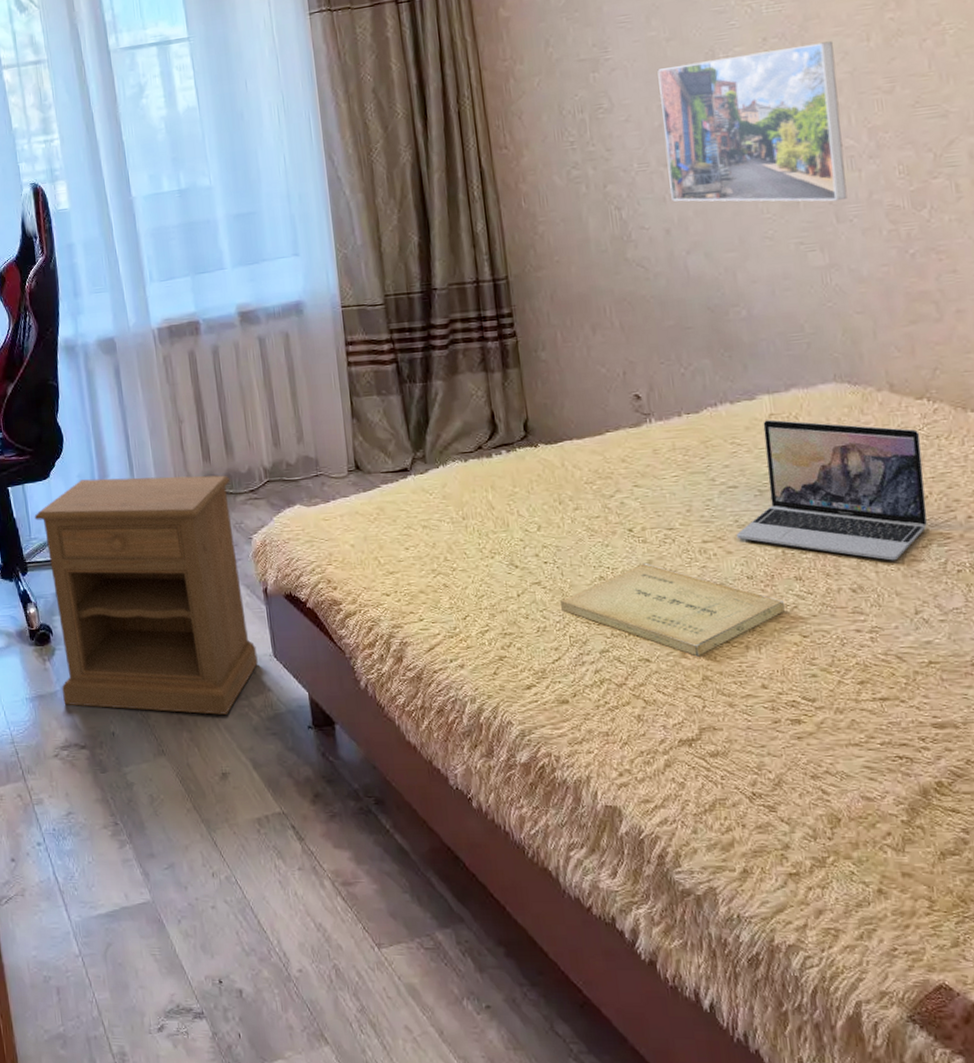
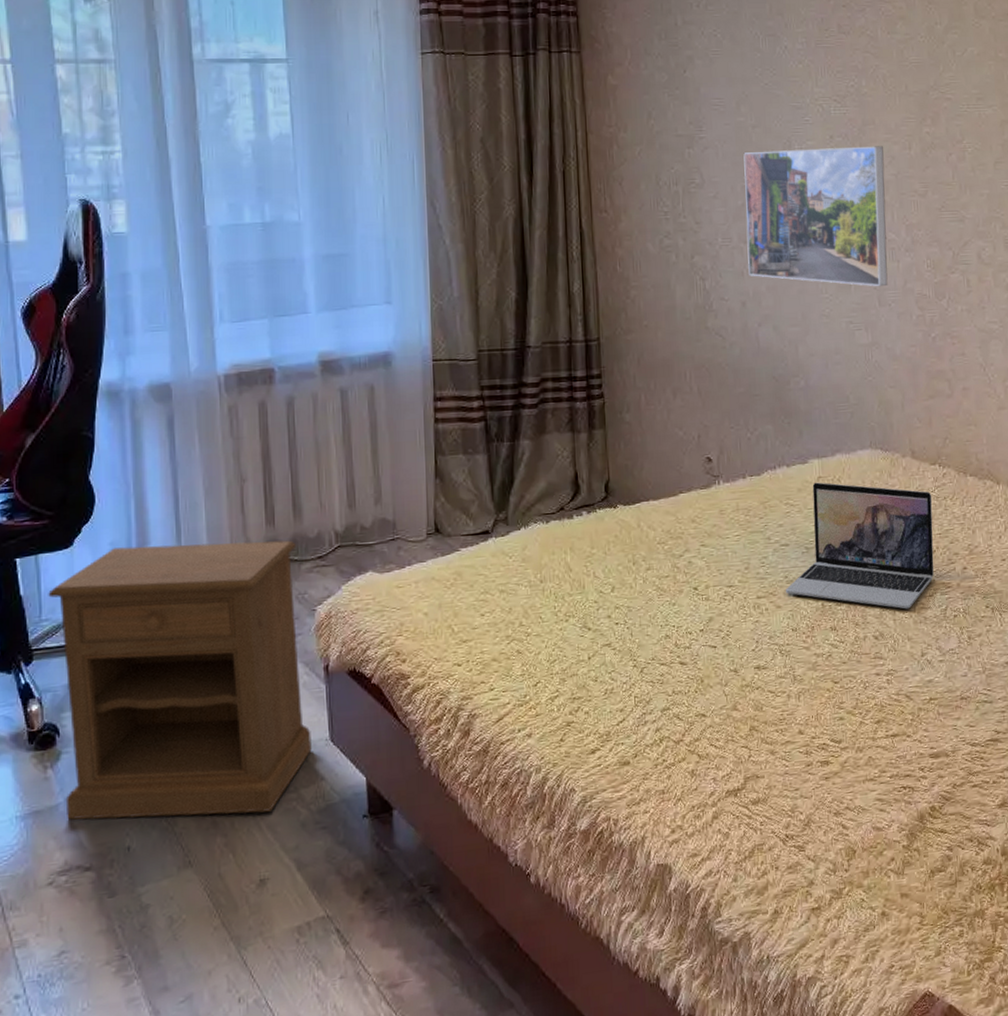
book: present [560,562,785,657] -> none [628,619,821,708]

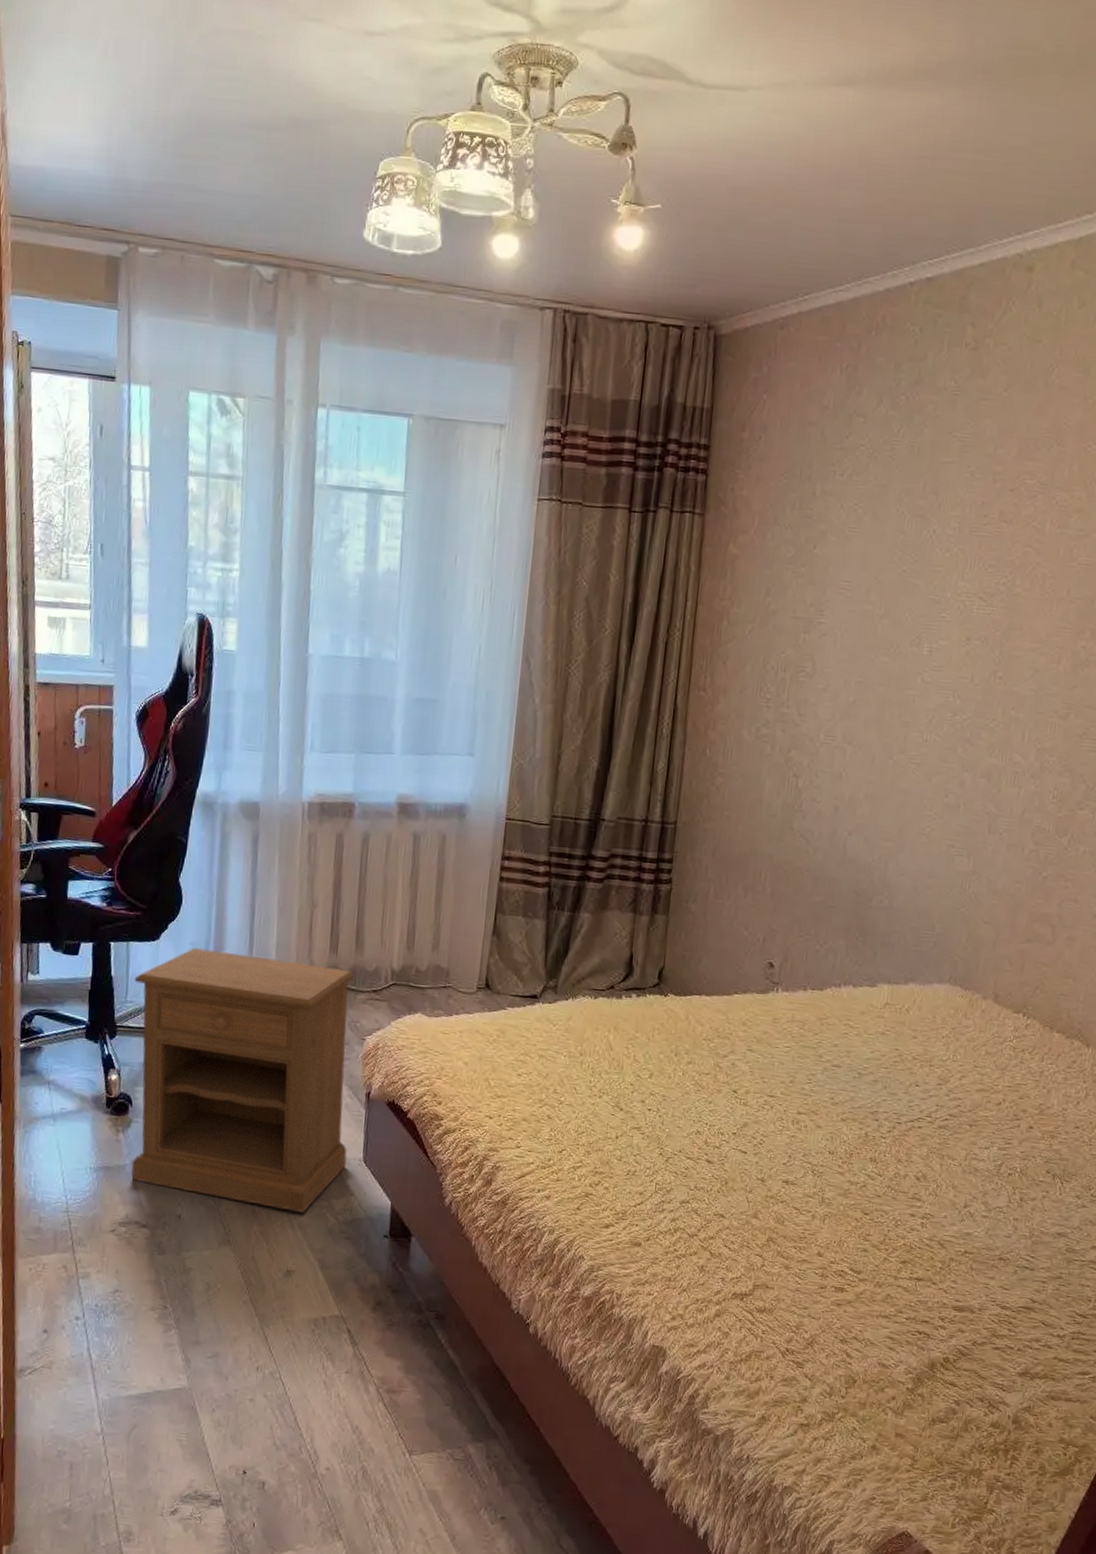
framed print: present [743,146,888,287] -> none [847,645,1027,813]
laptop: present [786,482,934,609] -> none [829,1008,1009,1157]

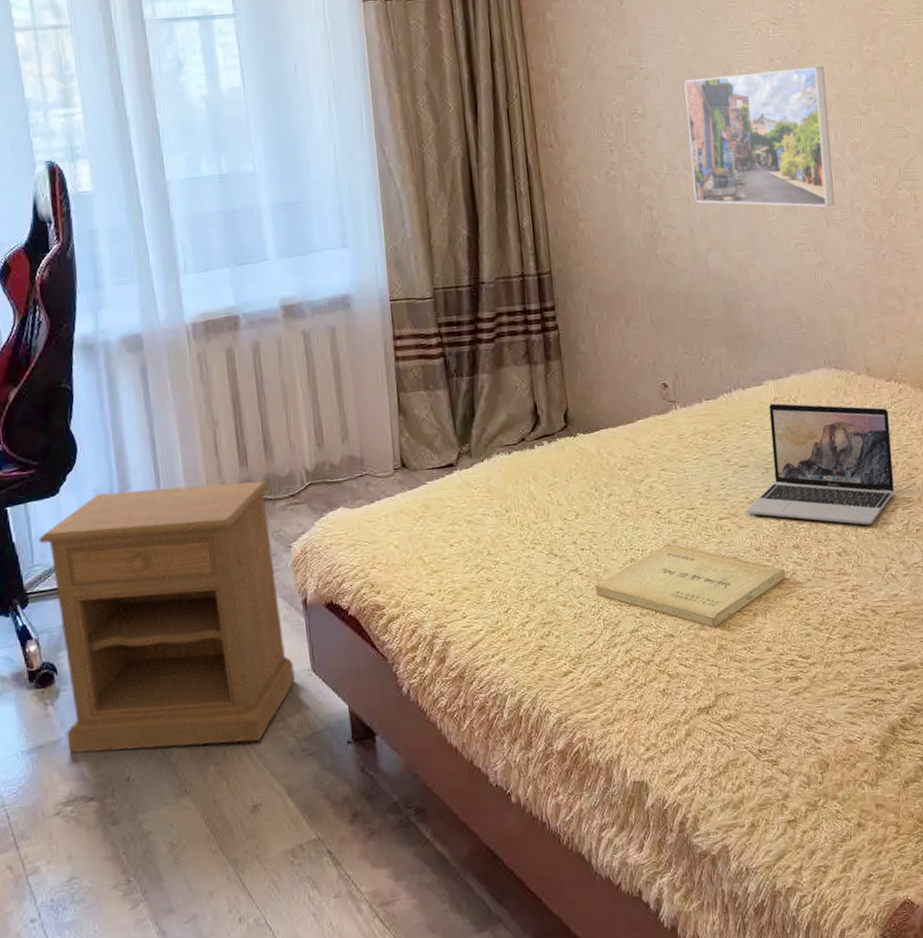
book: none [654,1124,855,1219] -> present [596,542,786,628]
laptop: none [829,1008,1009,1157] -> present [747,403,895,525]
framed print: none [847,645,1027,813] -> present [684,66,835,207]

